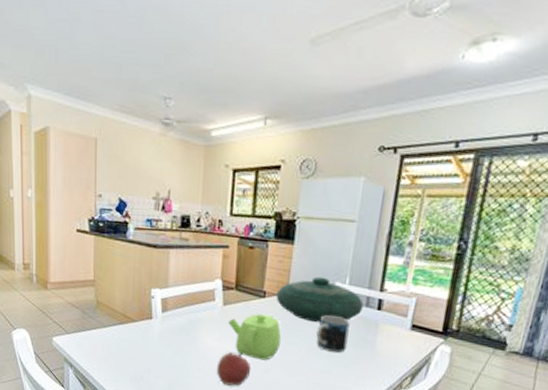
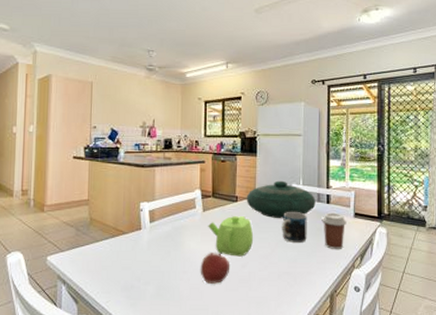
coffee cup: none [368,321,400,365] -> present [322,212,347,249]

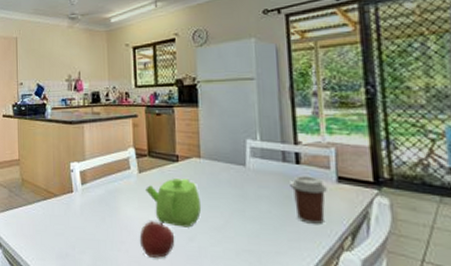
decorative bowl: present [246,180,316,219] -> none [189,135,280,183]
mug: present [282,211,307,243] -> none [236,173,272,213]

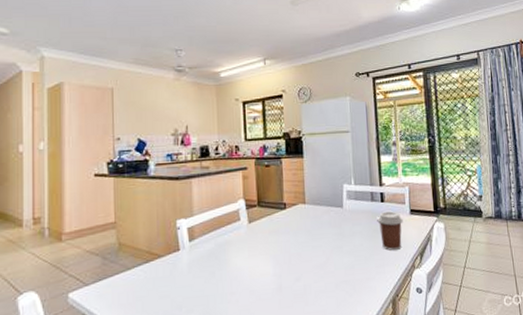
apple: present [139,221,175,258] -> none [249,268,283,303]
teapot: present [145,179,202,228] -> none [255,224,307,270]

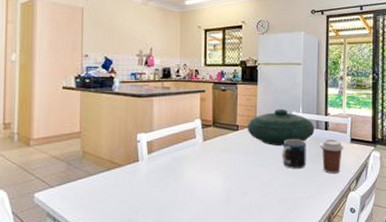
decorative bowl: none [295,181,370,224] -> present [247,109,315,147]
mug: none [335,213,363,248] -> present [282,138,306,169]

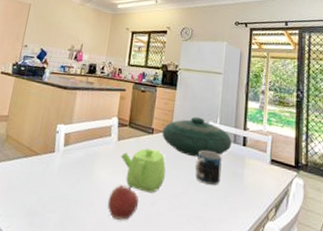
apple: none [200,182,231,213] -> present [107,185,139,220]
teapot: none [209,145,255,185] -> present [121,148,166,193]
coffee cup: present [320,139,344,174] -> none [236,156,262,197]

